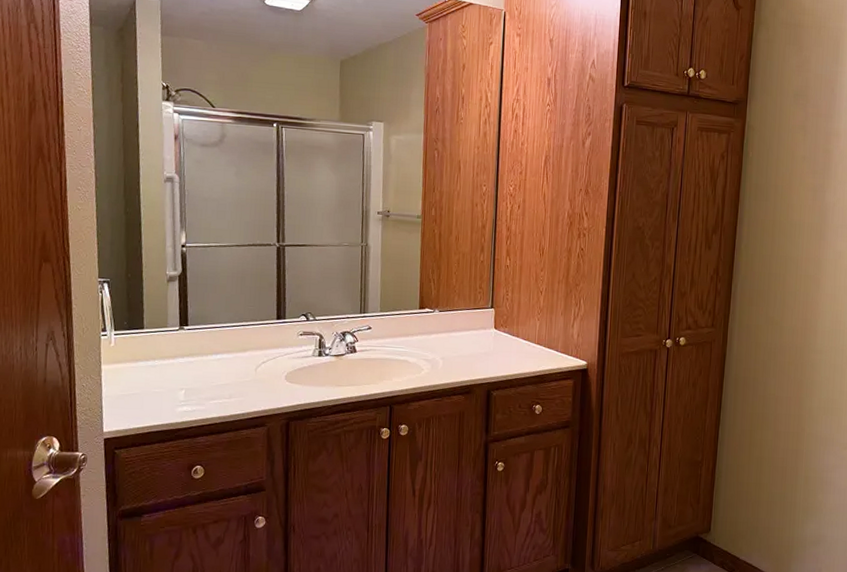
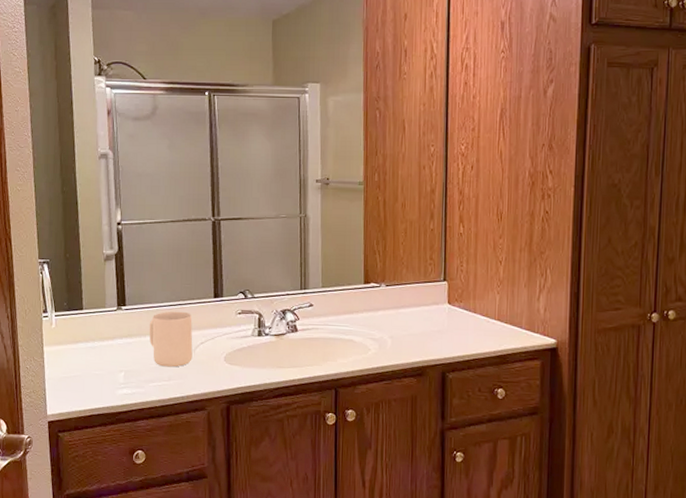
cup: none [211,331,255,386] -> present [149,311,193,367]

